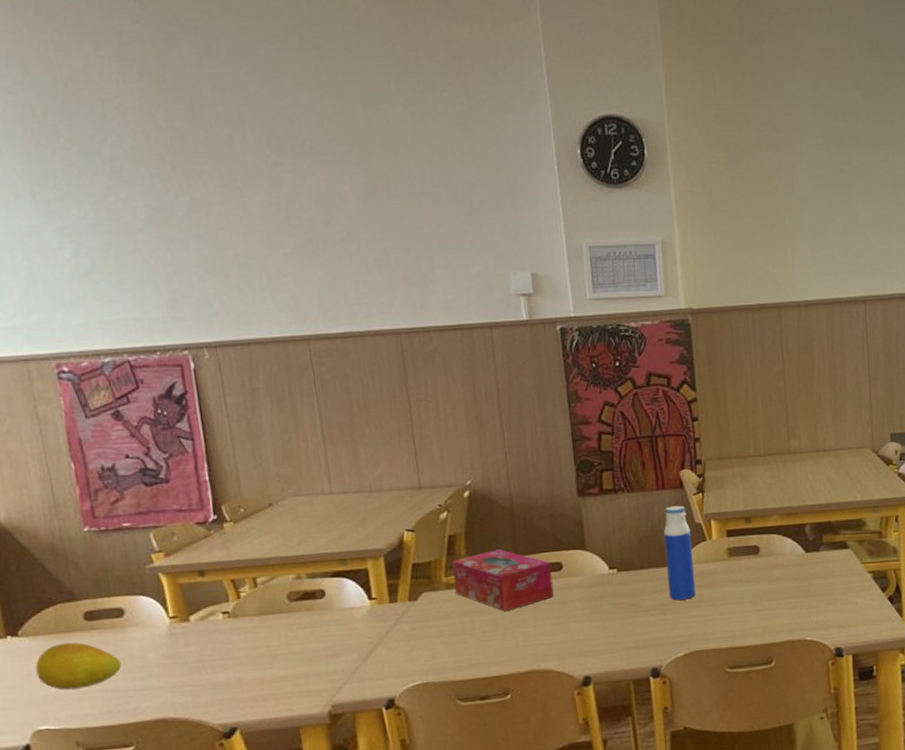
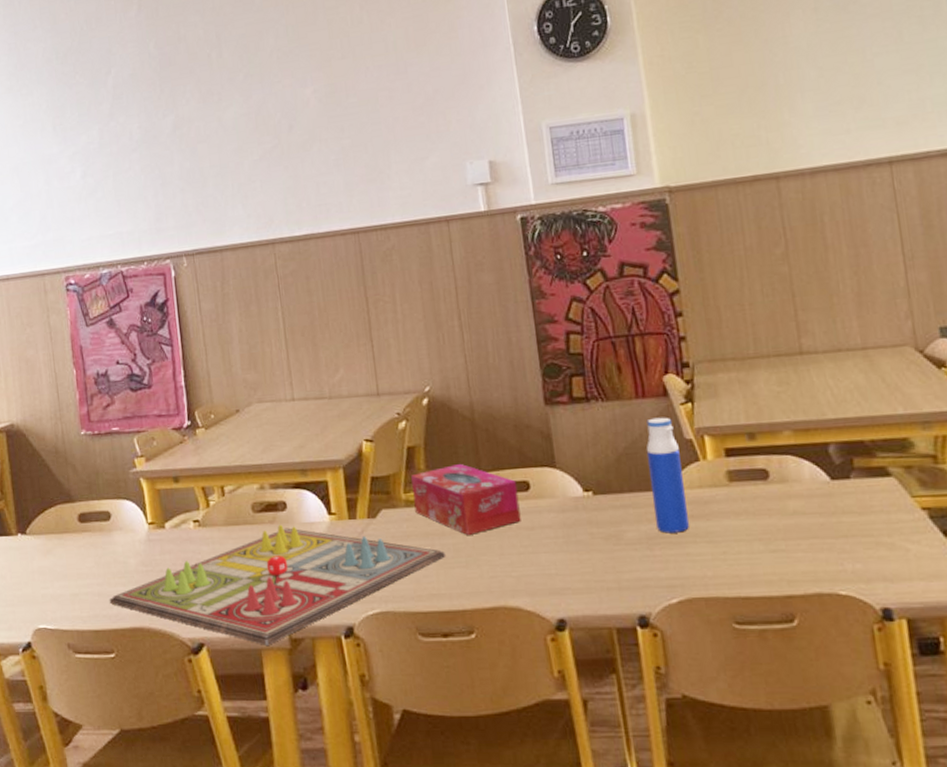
fruit: present [35,642,122,690] -> none [38,543,107,590]
gameboard: none [125,611,484,723] -> present [109,524,445,645]

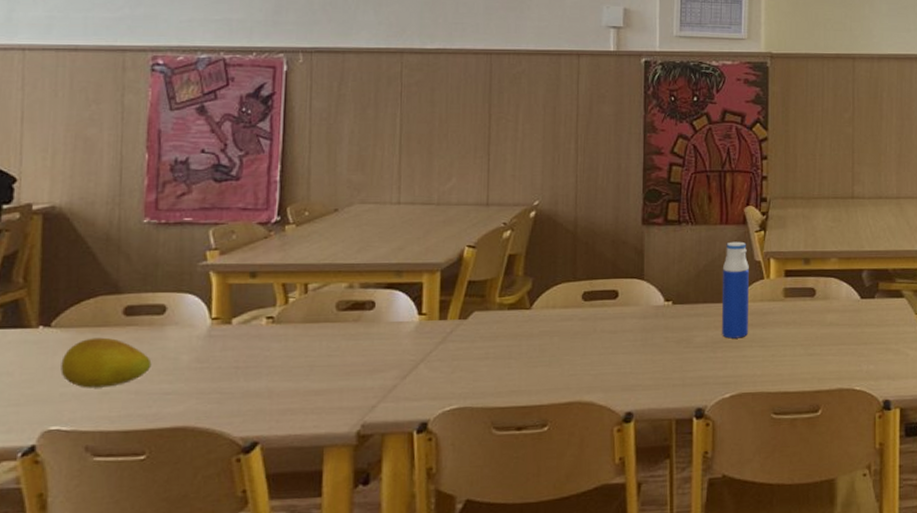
fruit: none [38,543,107,590] -> present [60,337,152,388]
gameboard: present [109,524,445,645] -> none [148,323,530,442]
tissue box: present [411,464,521,535] -> none [507,273,607,337]

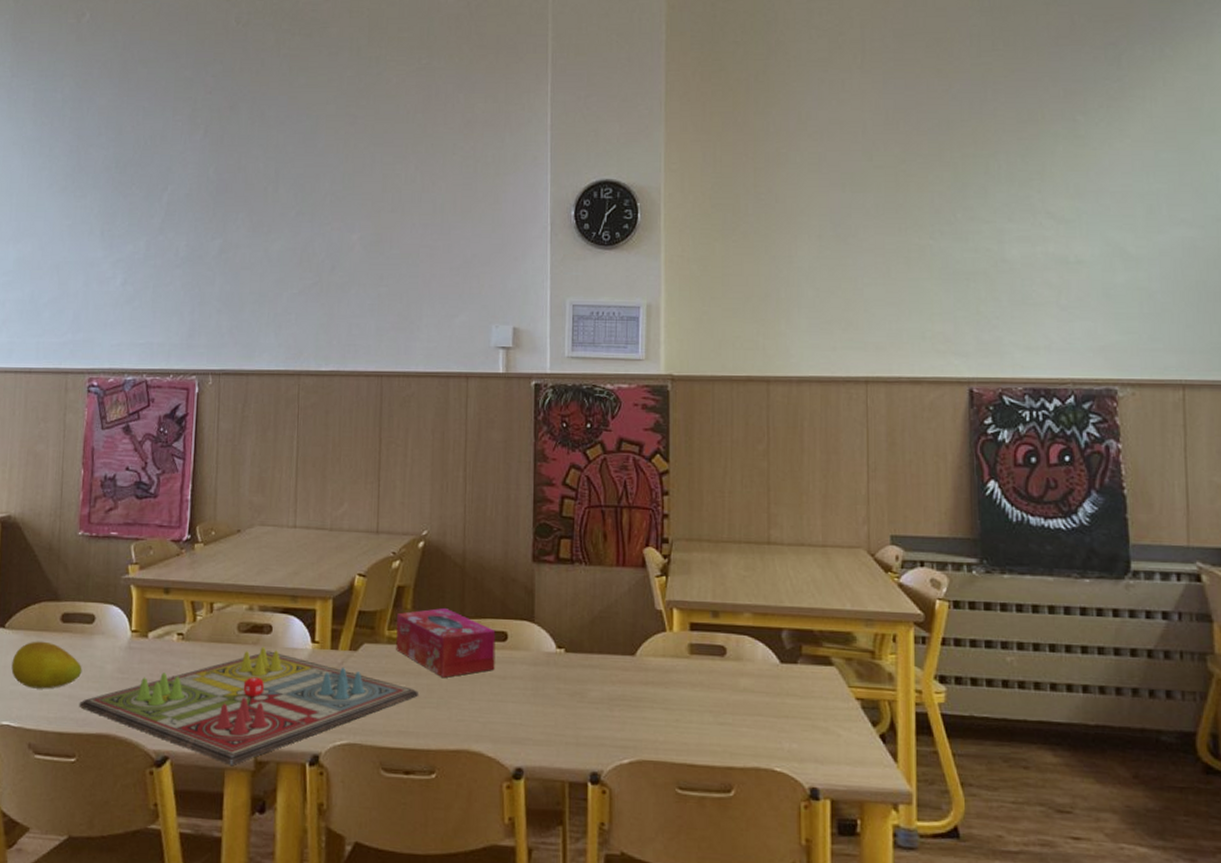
gameboard: none [148,323,530,442] -> present [79,646,418,765]
tissue box: none [507,273,607,337] -> present [396,608,496,678]
water bottle: present [721,241,749,339] -> none [618,586,649,697]

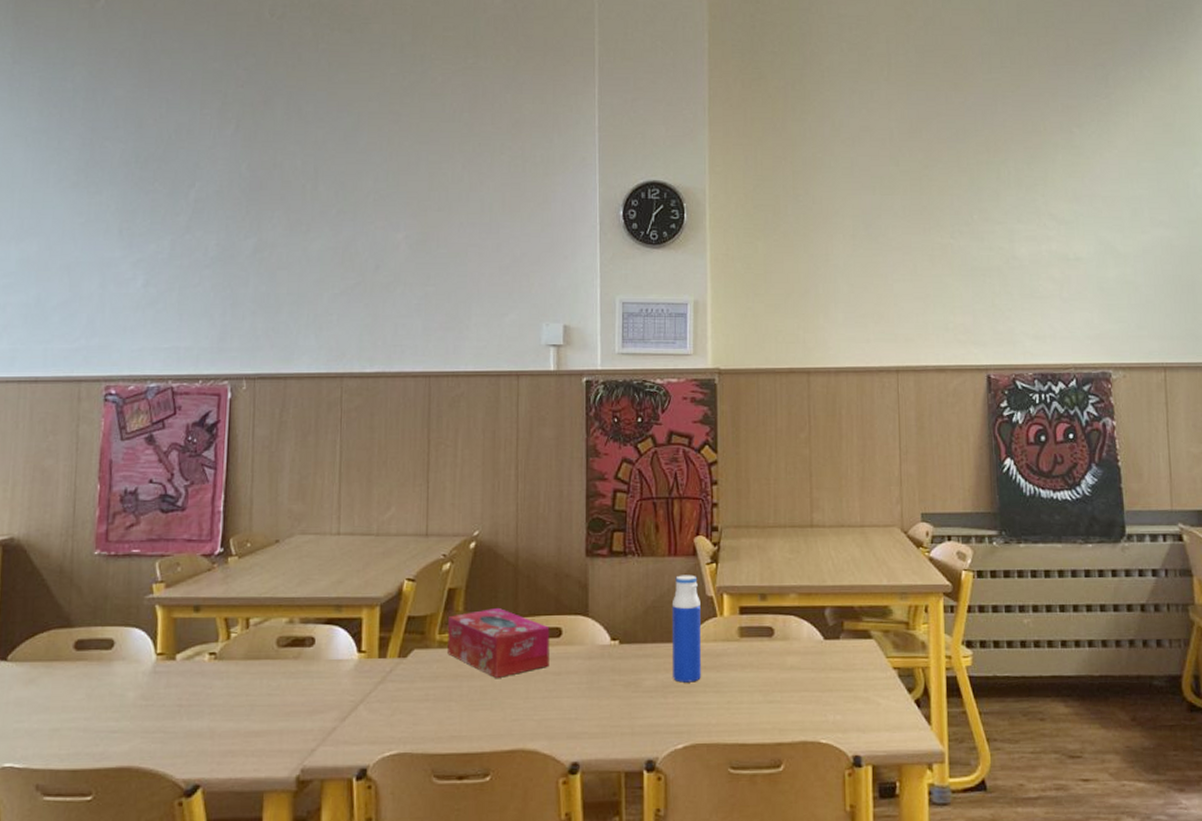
fruit: present [11,641,82,689] -> none [15,672,100,725]
gameboard: present [79,646,418,765] -> none [95,660,471,787]
water bottle: none [618,586,649,697] -> present [671,575,701,683]

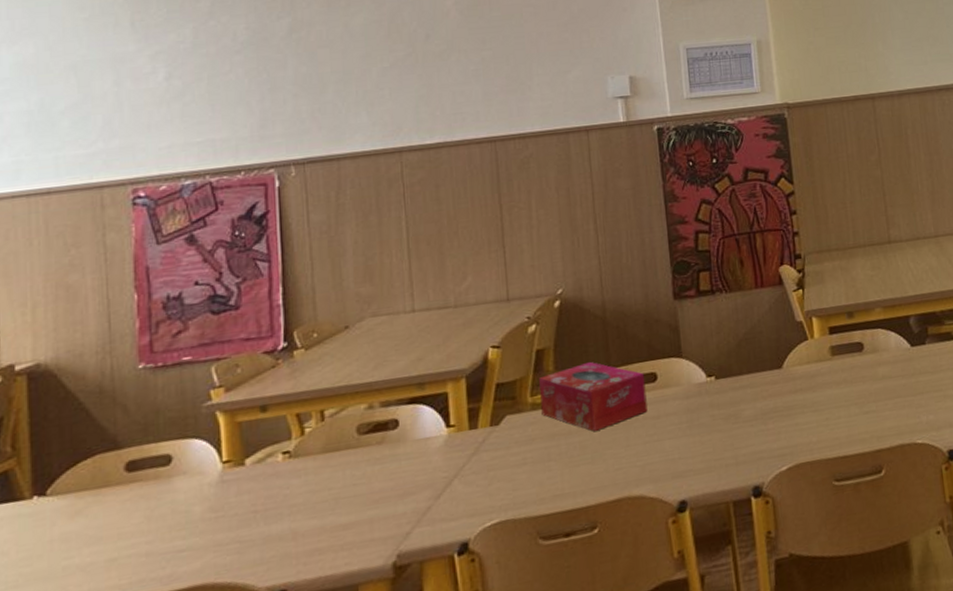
water bottle: present [671,575,701,683] -> none [763,303,798,408]

